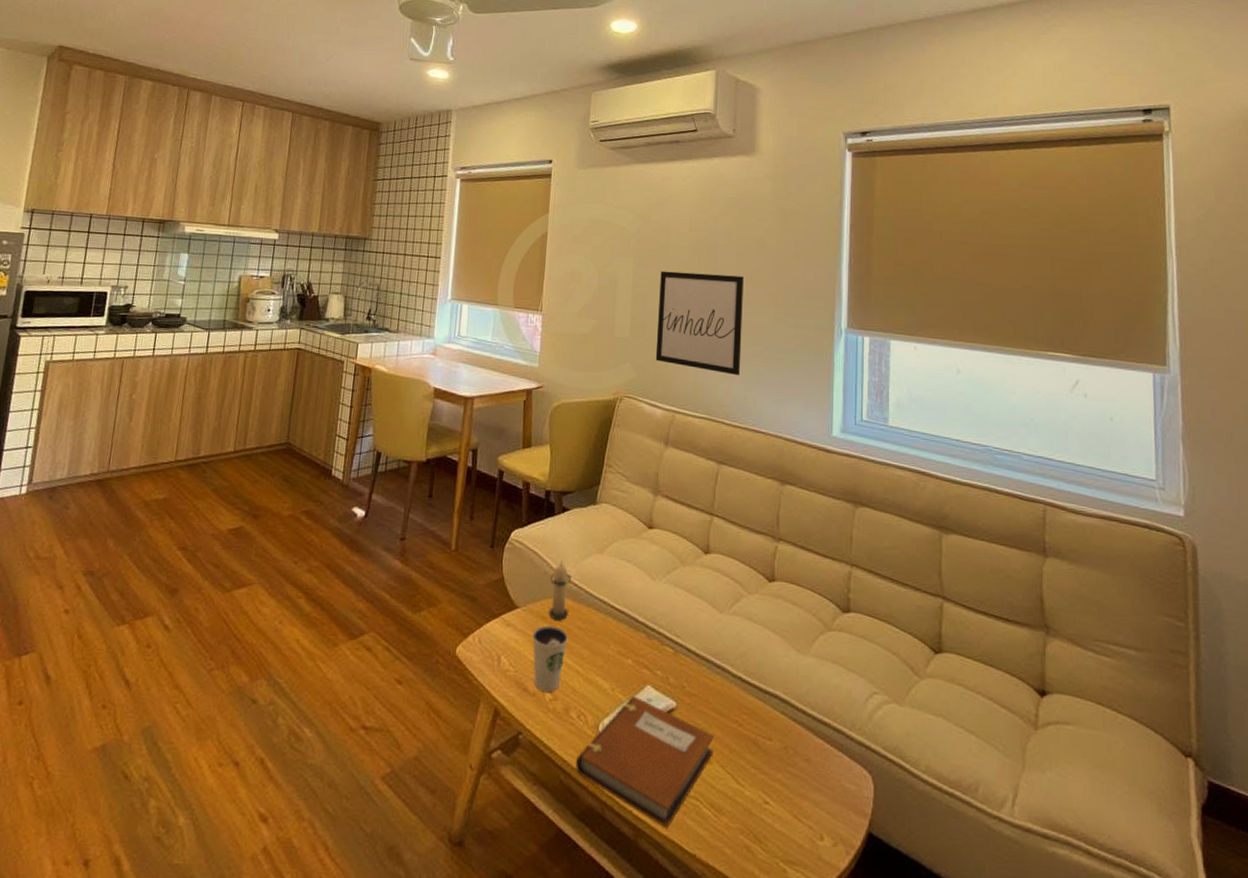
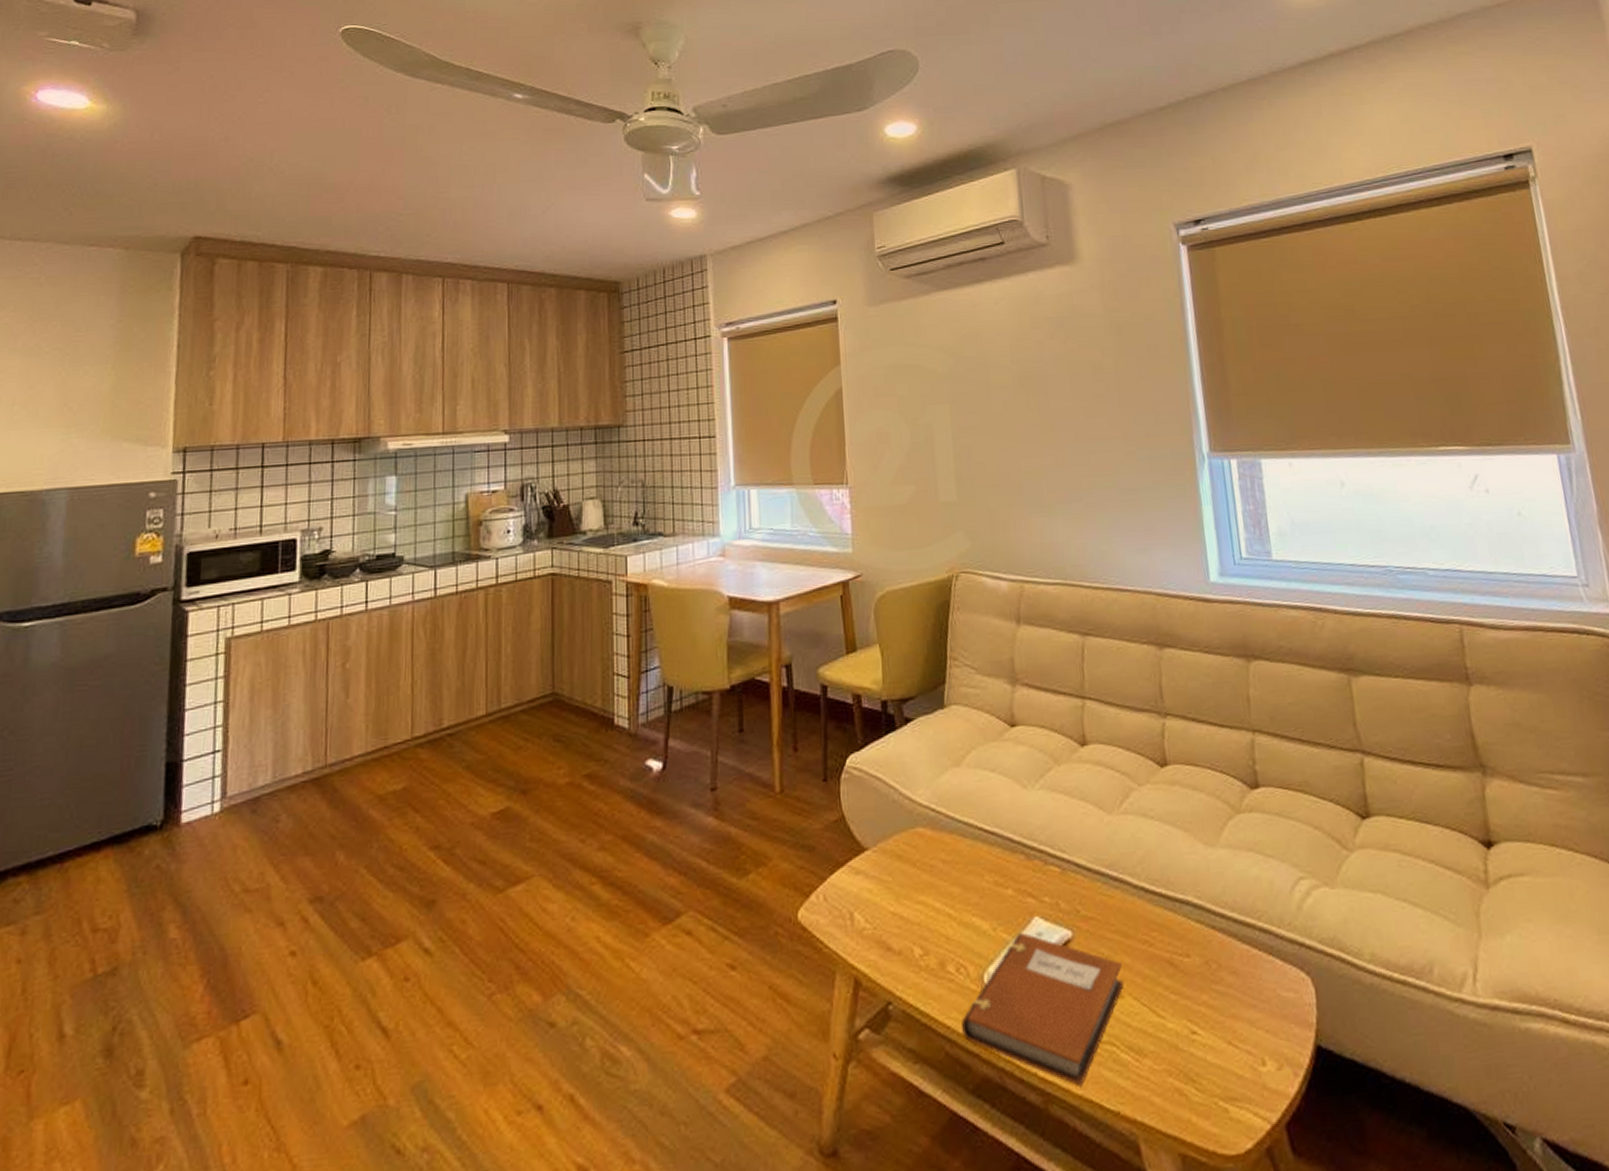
dixie cup: present [532,625,568,692] -> none [888,864,932,947]
candle: present [548,560,572,621] -> none [901,783,930,857]
wall art: present [655,271,744,375] -> none [983,408,1093,527]

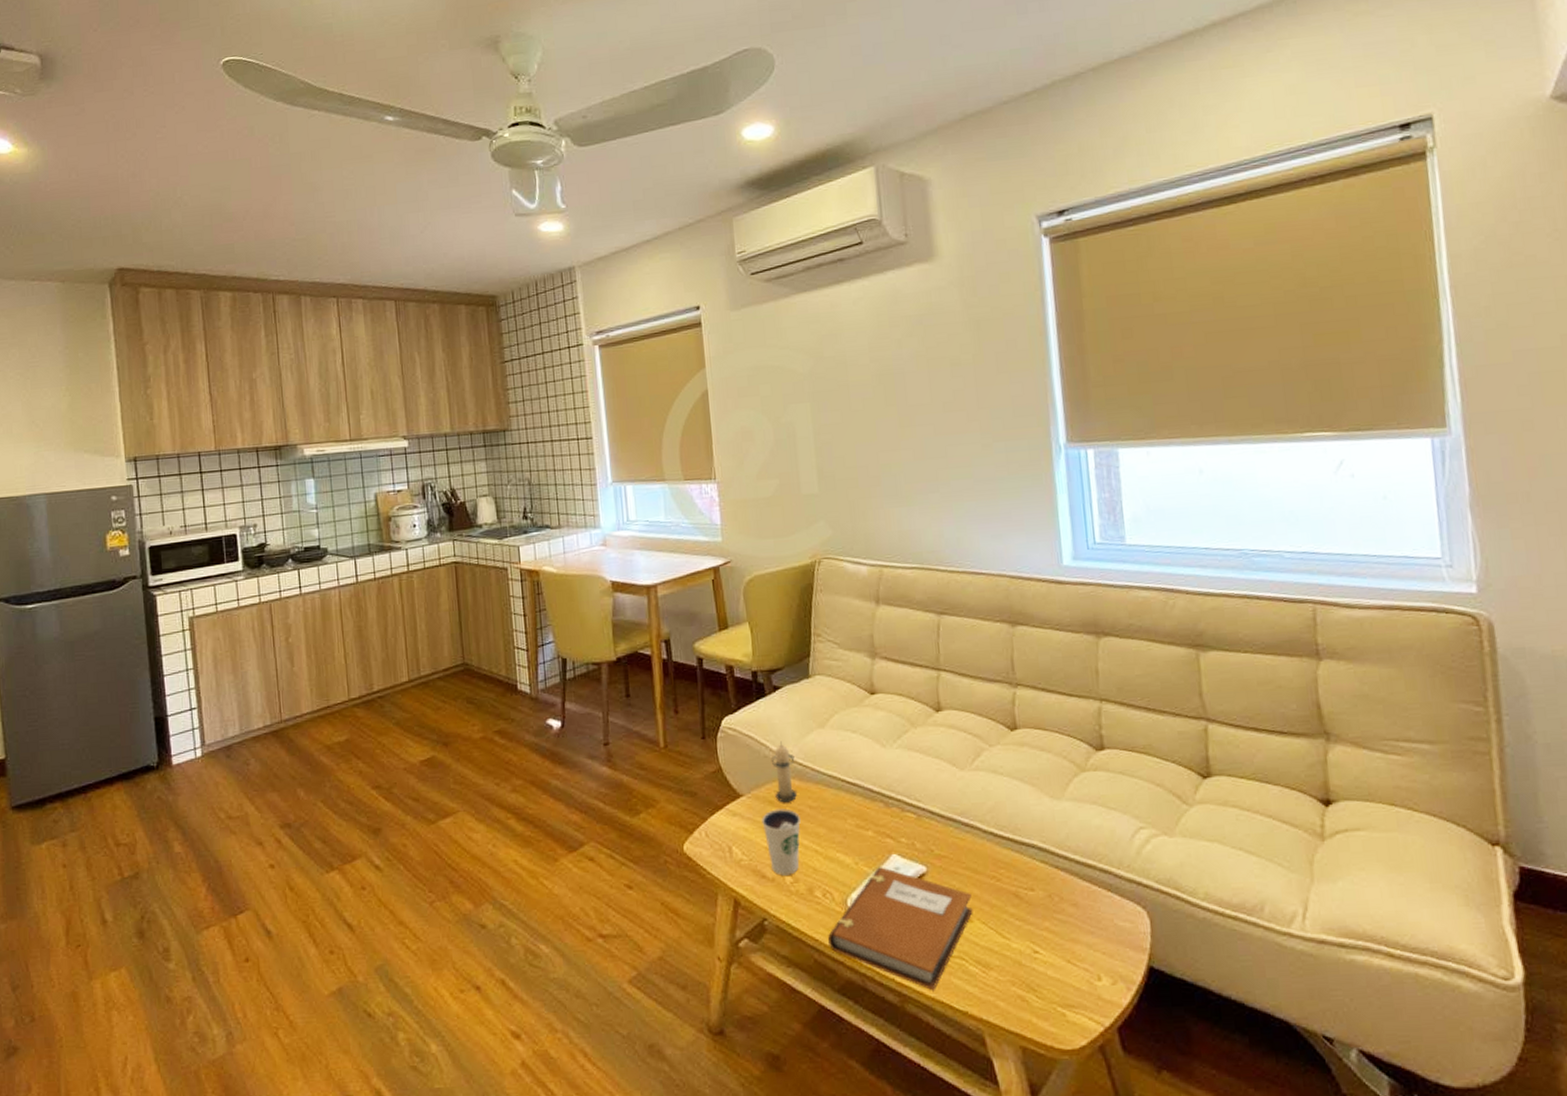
dixie cup: none [888,864,932,947] -> present [762,808,801,876]
candle: none [901,783,930,857] -> present [772,741,798,803]

